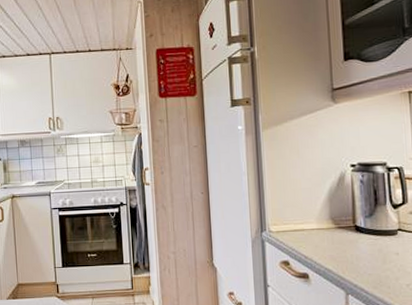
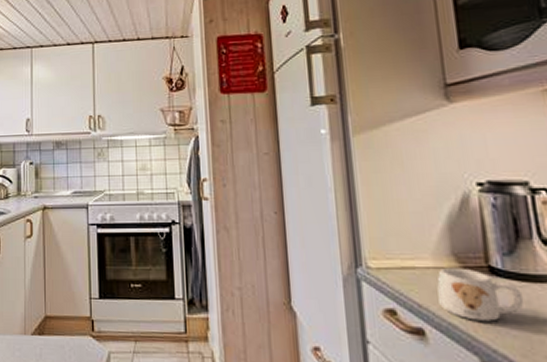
mug: none [319,228,378,266] -> present [437,267,525,322]

